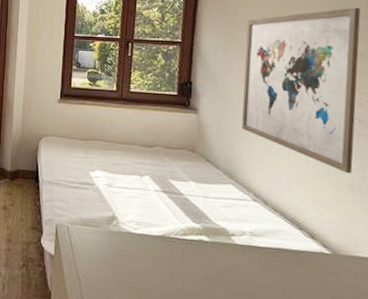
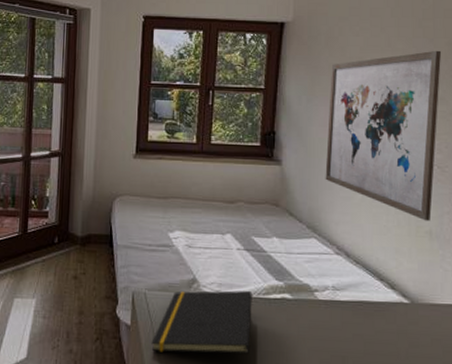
notepad: none [73,227,170,291] -> present [151,290,252,354]

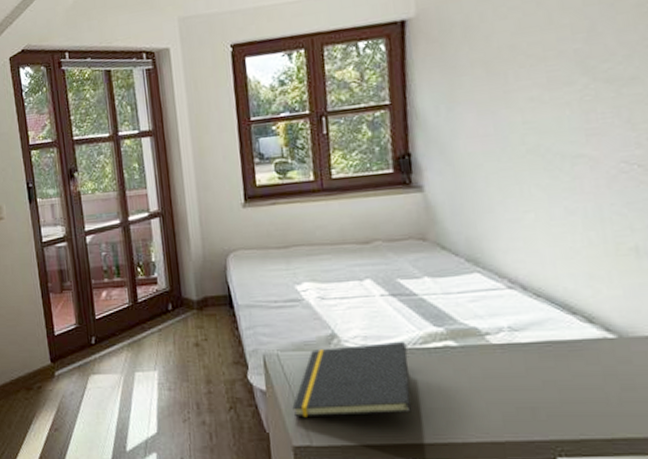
wall art: present [325,50,442,222] -> none [474,16,636,236]

